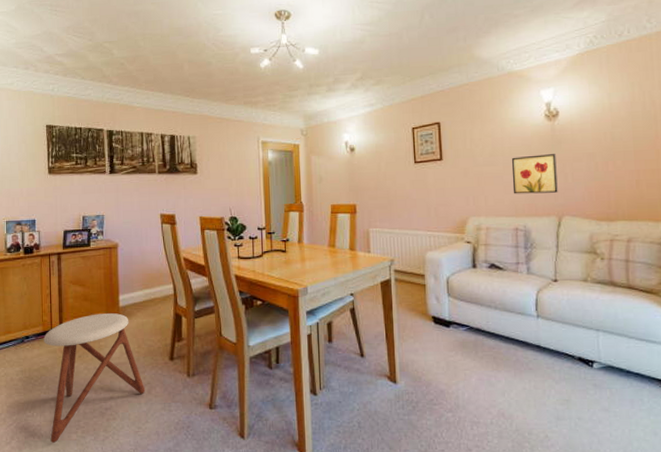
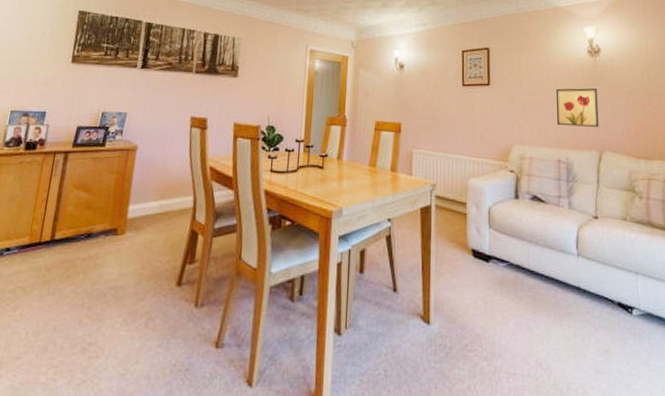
stool: present [44,313,146,443] -> none [11,225,142,386]

